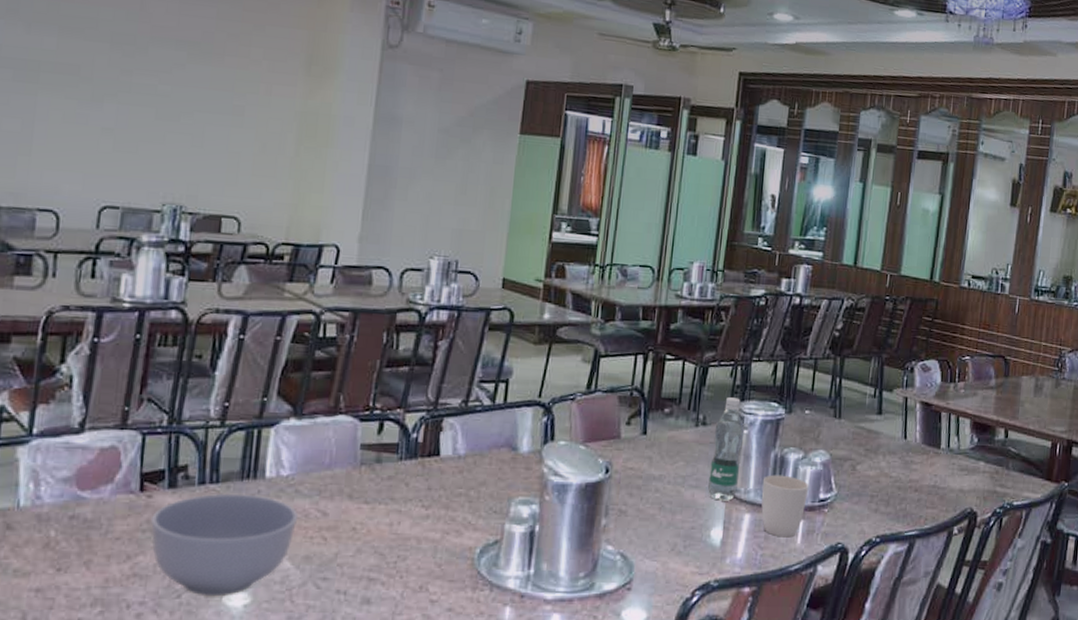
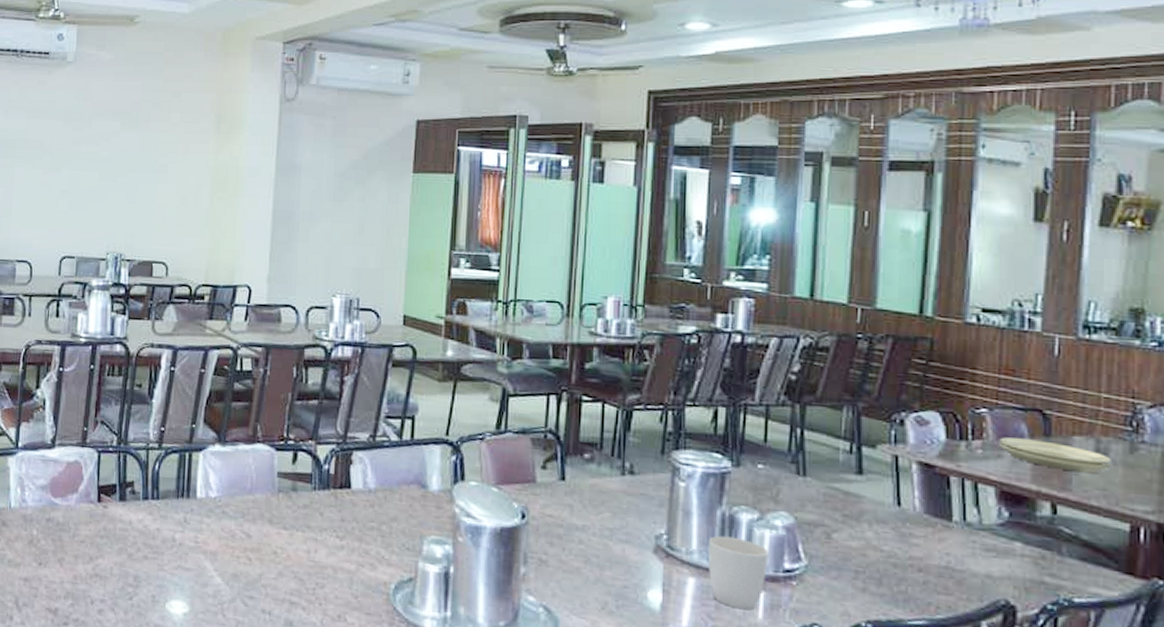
bowl: present [151,493,299,595] -> none [107,508,226,603]
bottle: present [708,397,744,501] -> none [641,445,680,561]
plate: none [975,379,1044,405] -> present [999,437,1111,474]

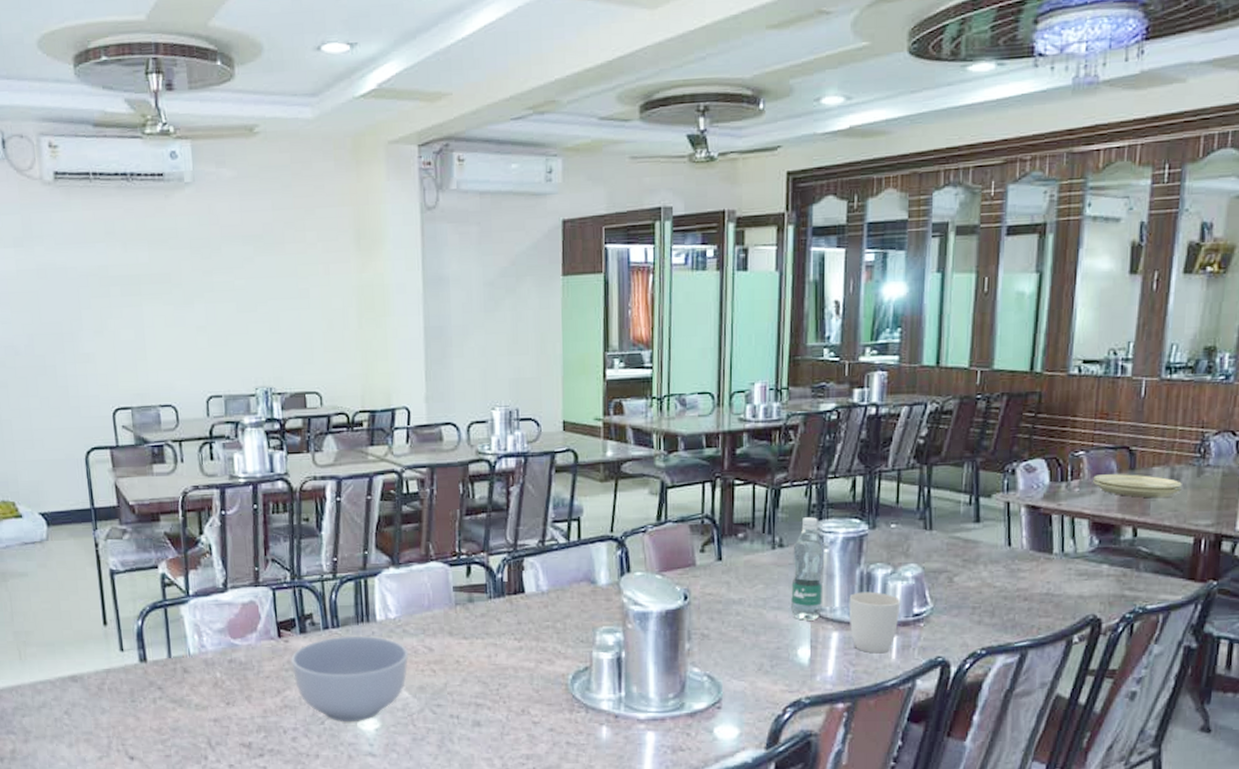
bowl: none [107,508,226,603] -> present [291,635,409,721]
bottle: none [641,445,680,561] -> present [791,517,824,621]

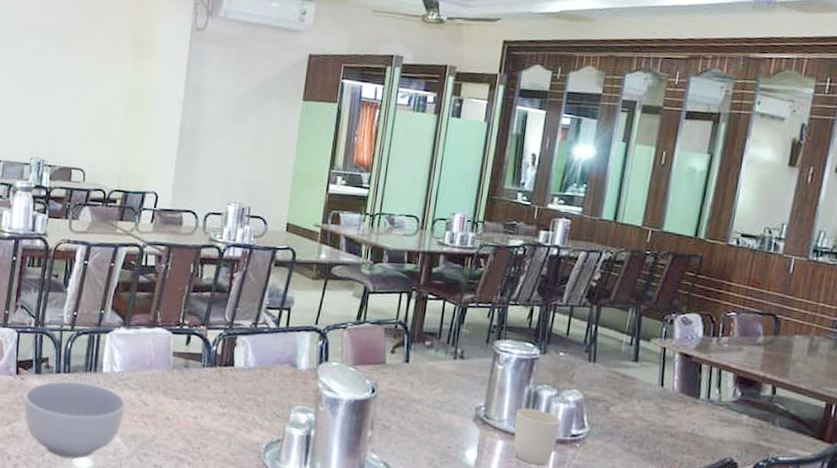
bottle: present [791,517,824,621] -> none [464,335,499,427]
plate: present [1093,474,1182,499] -> none [741,335,819,364]

